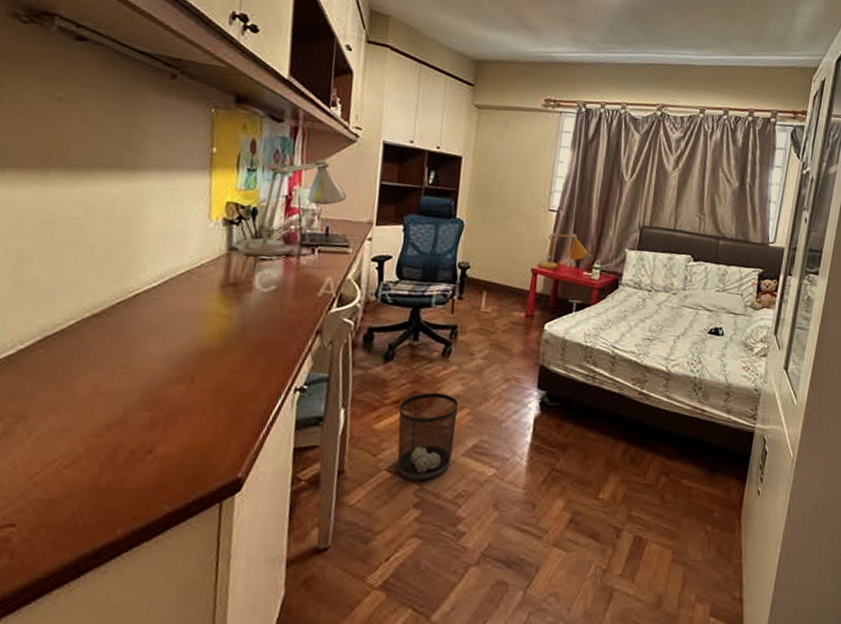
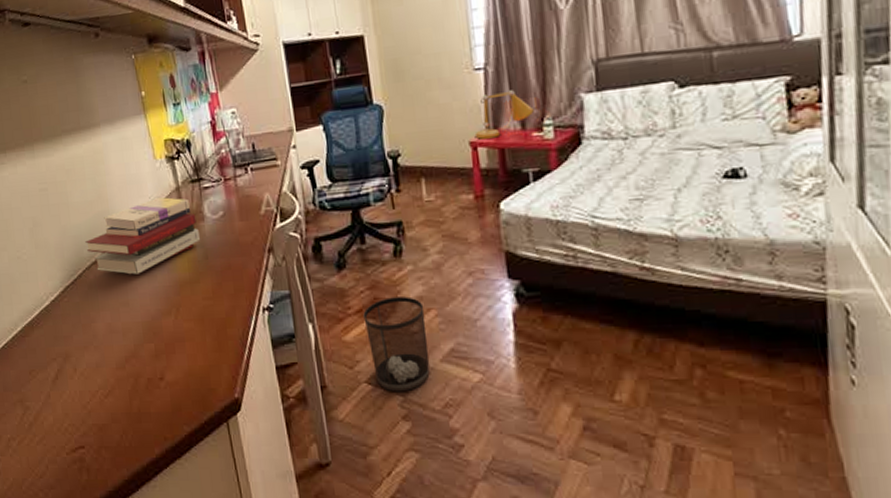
books: none [90,259,243,335] -> present [85,197,201,275]
desk lamp: present [230,159,347,257] -> none [177,76,263,187]

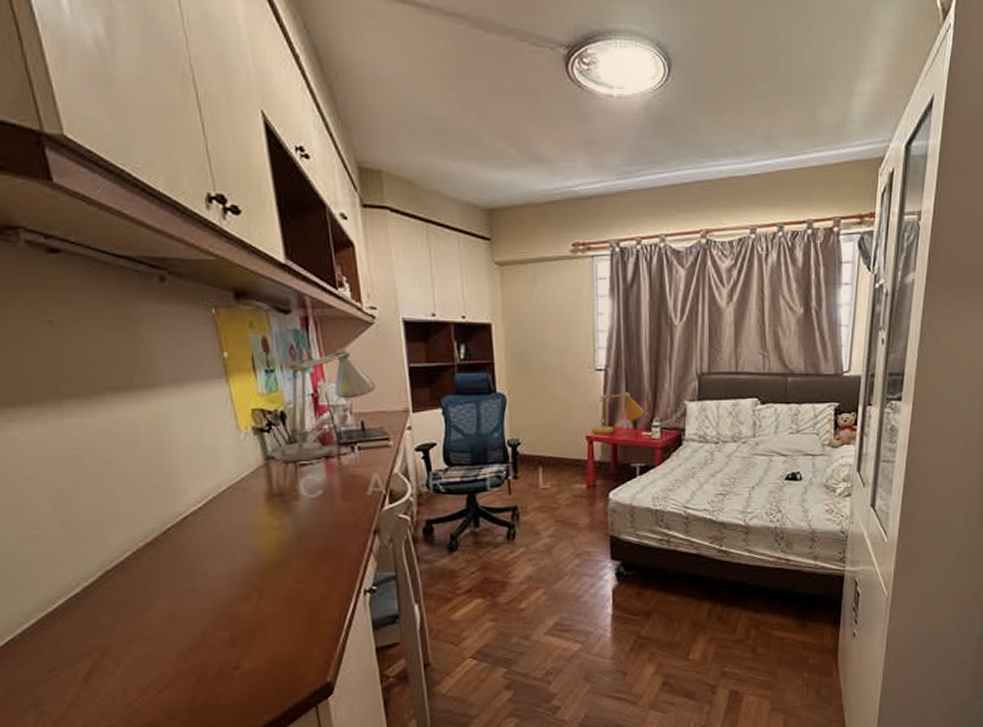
books: present [85,197,201,275] -> none [137,473,294,557]
desk lamp: none [177,76,263,187] -> present [267,348,376,463]
waste bin: present [363,296,430,392] -> none [472,576,535,665]

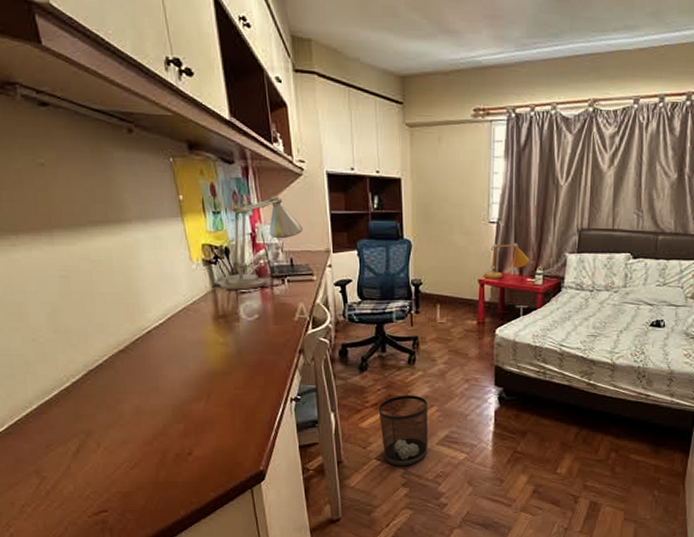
waste bin: none [472,576,535,665] -> present [378,395,428,466]

